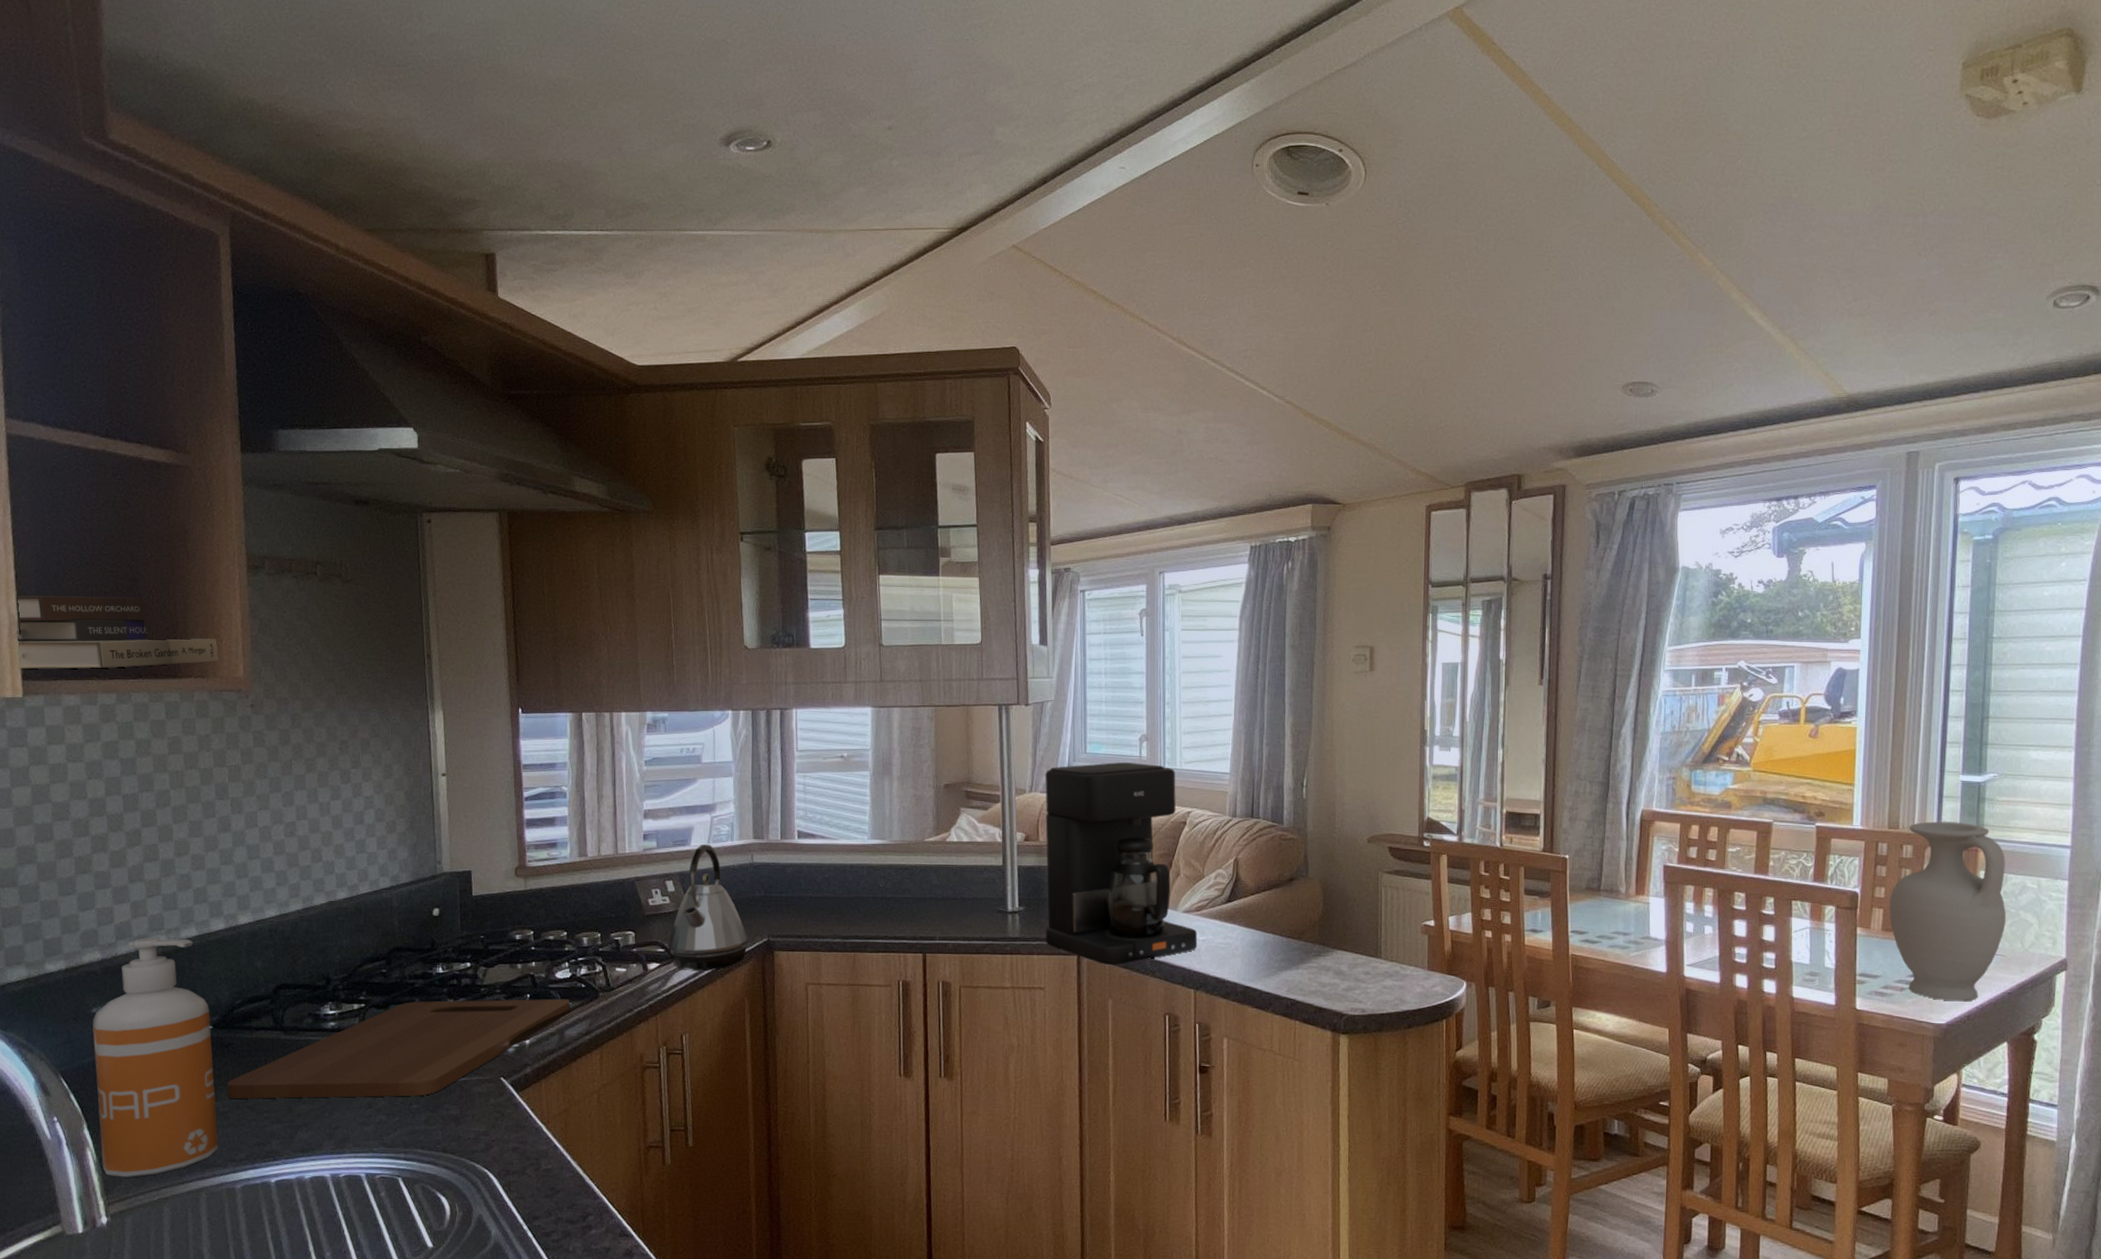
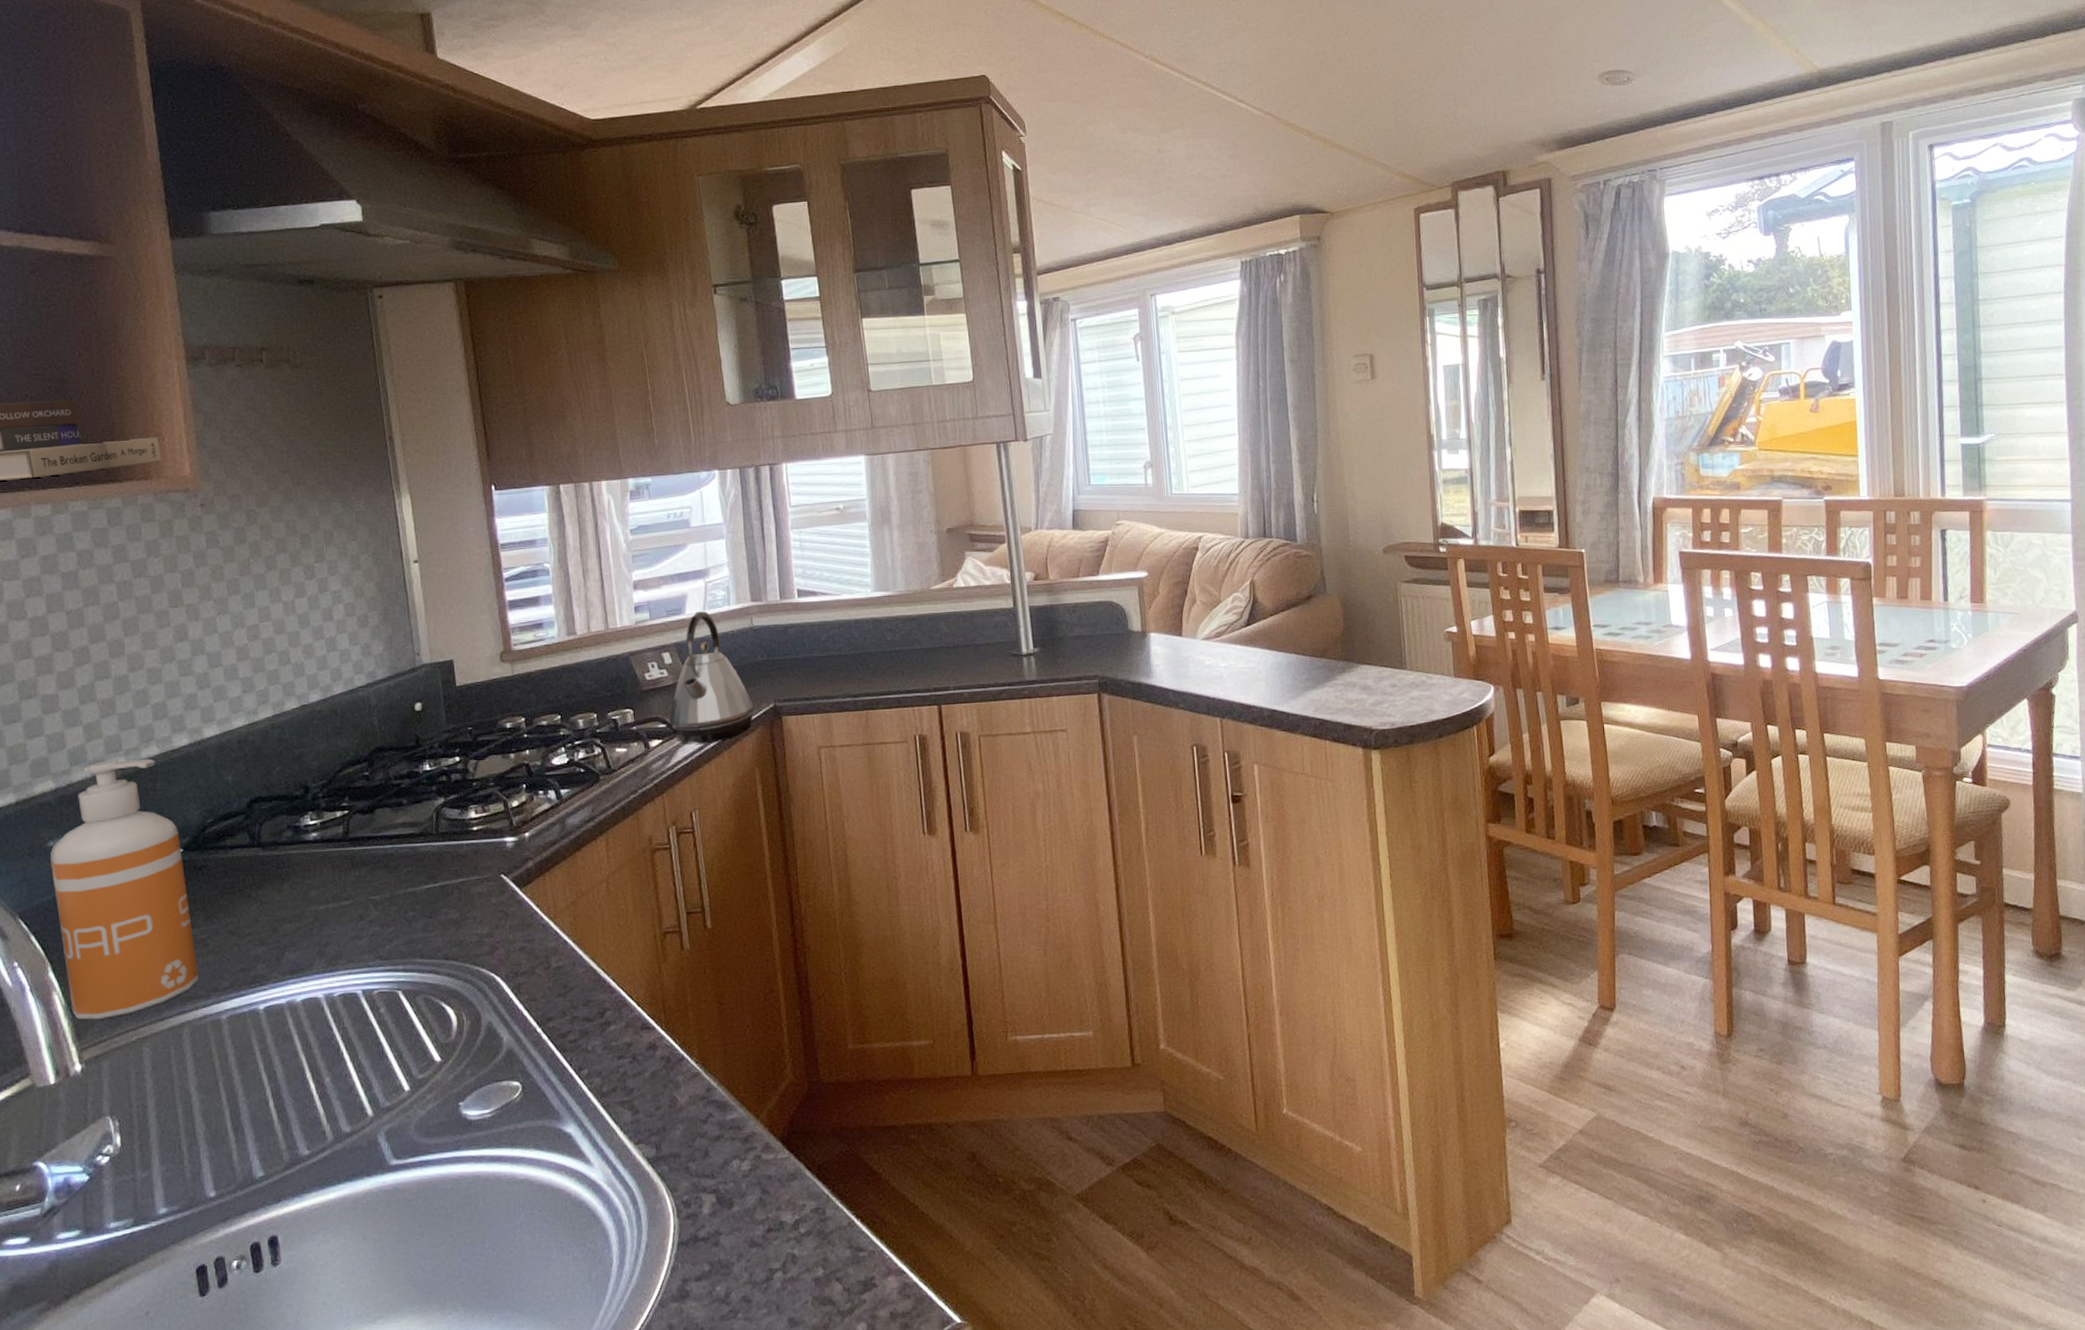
cutting board: present [227,998,571,1099] -> none [203,786,571,924]
coffee maker: present [1045,762,1198,965] -> none [1050,491,1220,701]
vase: present [1889,821,2006,1002] -> none [1901,485,2016,663]

